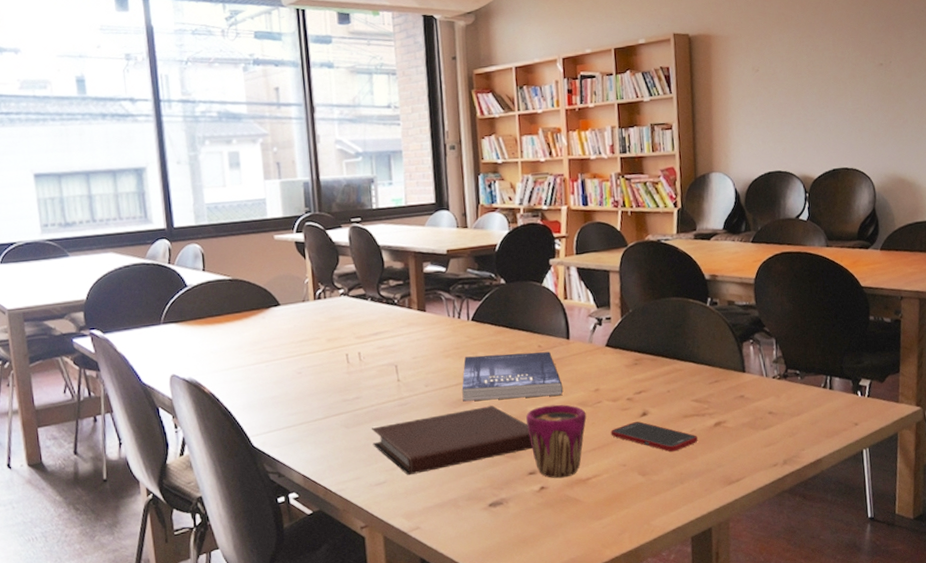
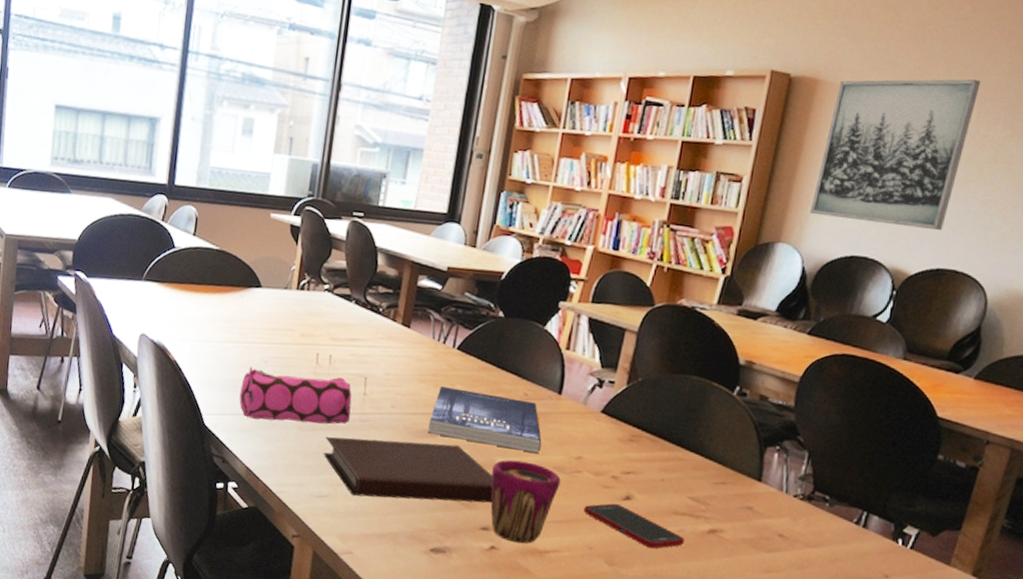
pencil case: none [281,370,390,429] -> present [239,366,352,424]
wall art: none [727,16,830,145] -> present [809,79,981,231]

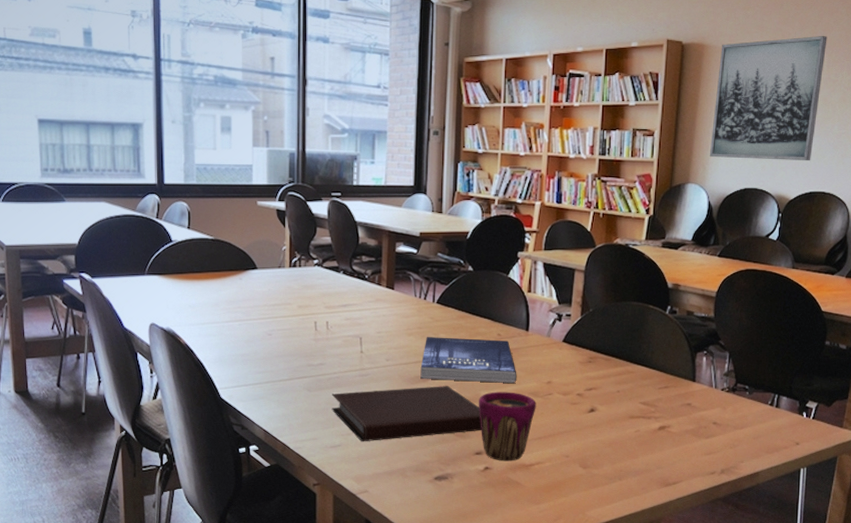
pencil case: present [239,366,352,424] -> none [250,340,351,387]
cell phone: present [583,503,685,549] -> none [558,417,641,449]

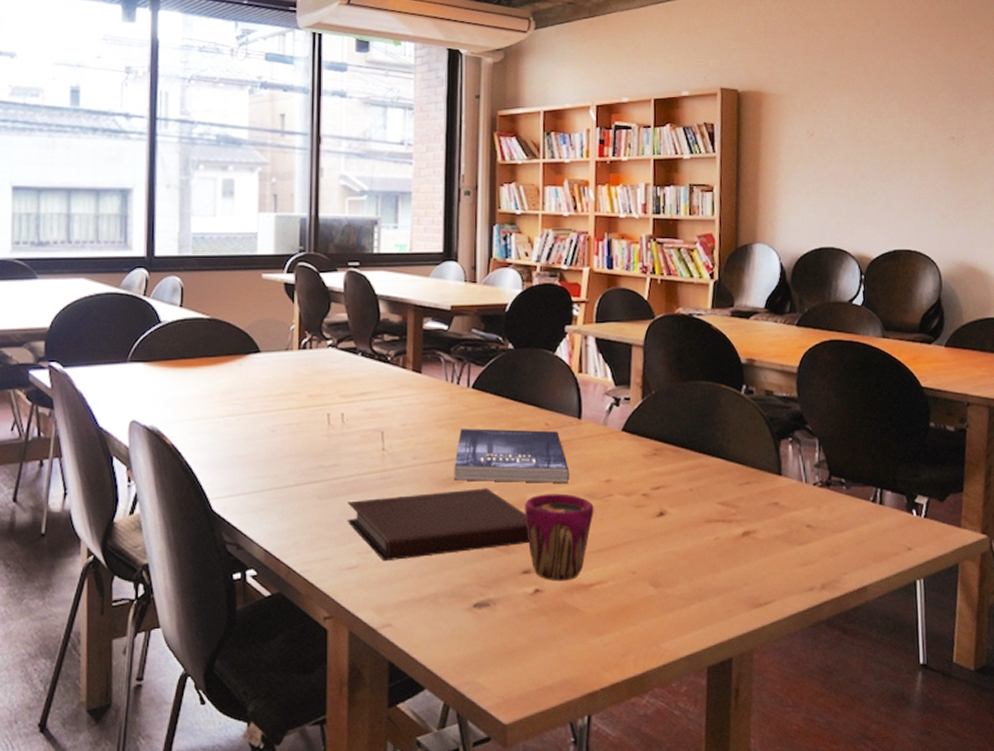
wall art: present [709,36,827,161] -> none [777,81,896,216]

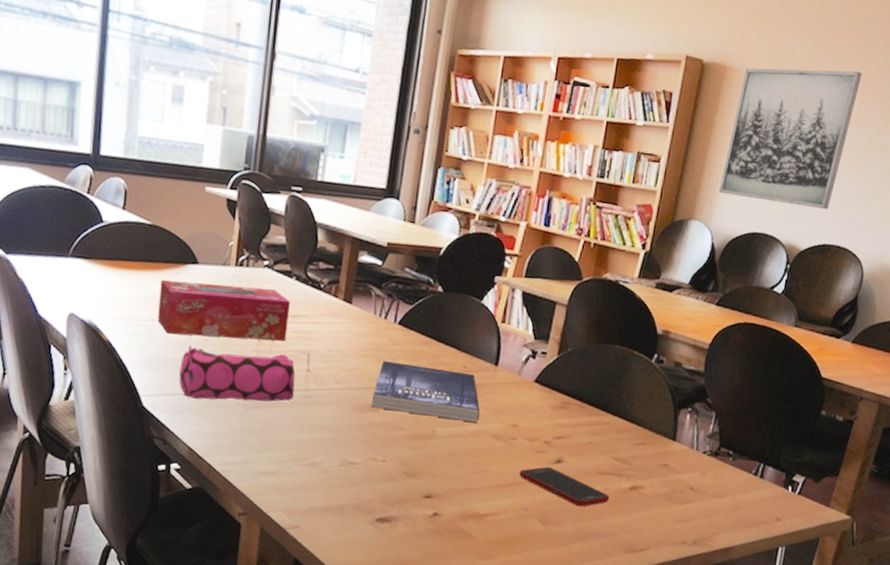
tissue box: none [222,368,358,429] -> present [158,279,290,341]
pencil case: none [249,435,371,495] -> present [179,345,296,402]
notebook: present [347,488,530,562] -> none [268,414,435,472]
cup: present [525,493,594,581] -> none [433,430,498,509]
cell phone: none [621,522,722,562] -> present [519,467,610,507]
wall art: none [777,81,896,216] -> present [718,68,863,210]

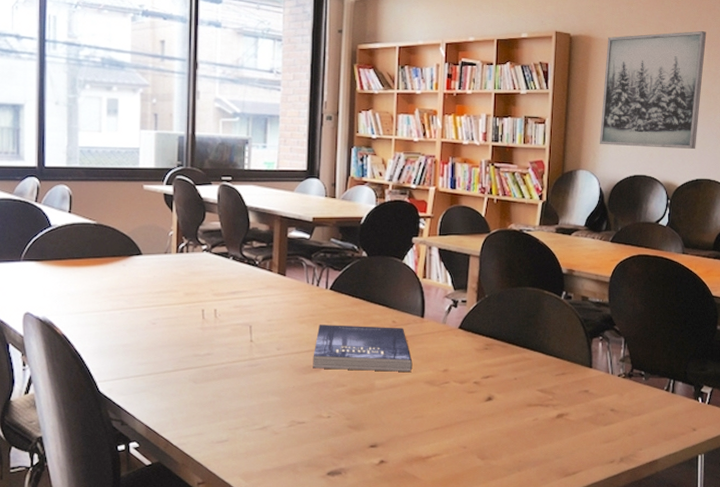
tissue box: present [158,279,290,341] -> none [108,270,229,322]
pencil case: present [179,345,296,402] -> none [132,328,240,379]
cell phone: present [519,467,610,507] -> none [455,406,539,439]

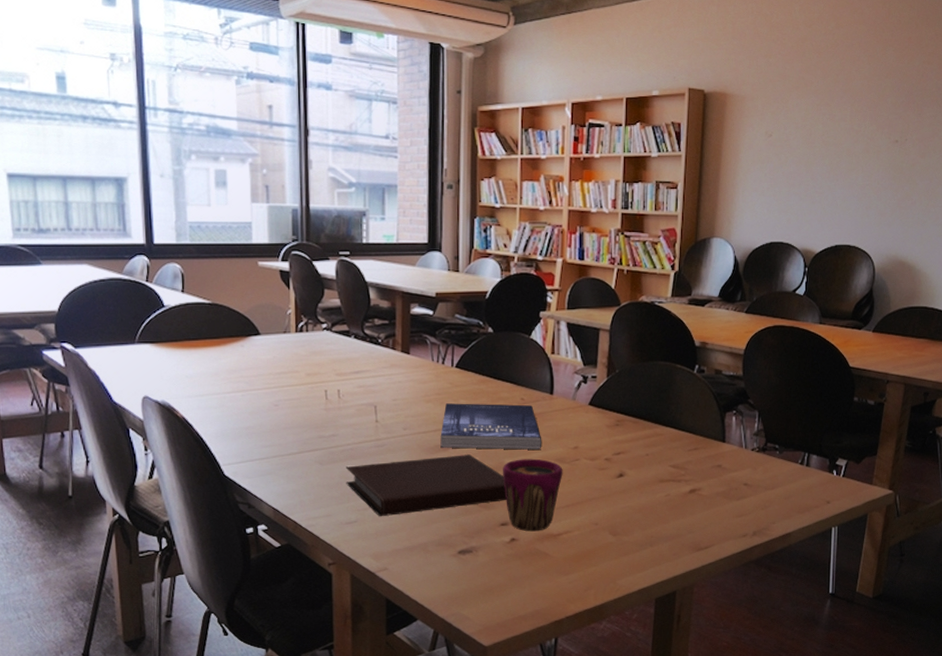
notebook: none [218,375,377,437] -> present [345,454,507,517]
cup: none [373,381,433,454] -> present [503,458,563,532]
wall art: present [599,31,707,150] -> none [734,85,850,214]

